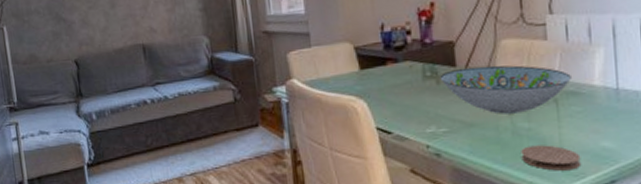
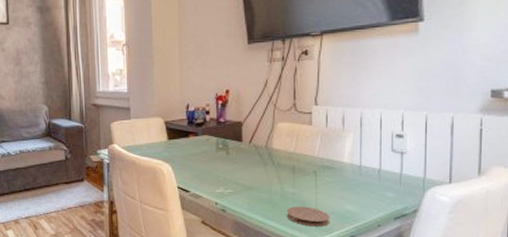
decorative bowl: present [439,65,571,114] -> none [229,142,328,181]

